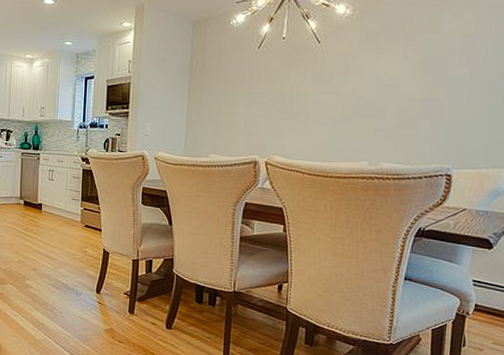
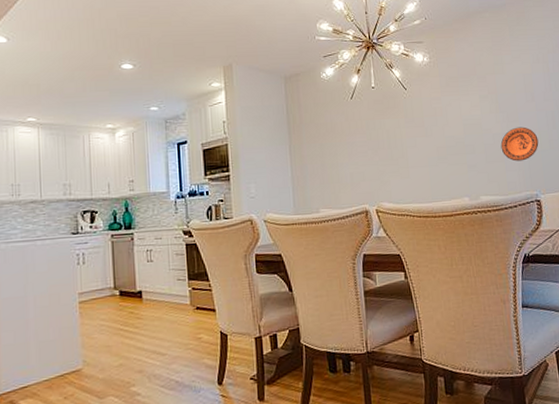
decorative plate: none [416,93,465,131] -> present [500,127,539,162]

